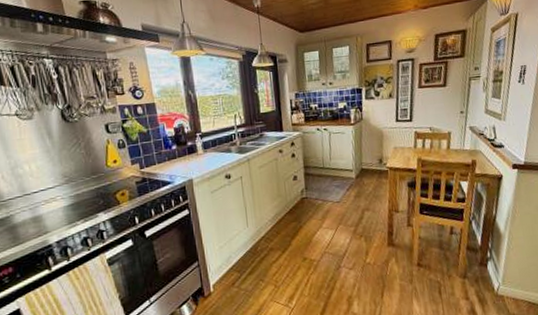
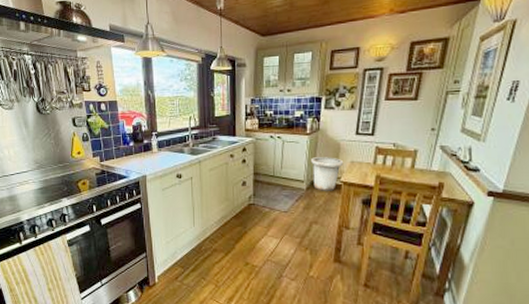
trash can: none [357,144,388,178] -> present [311,157,344,191]

